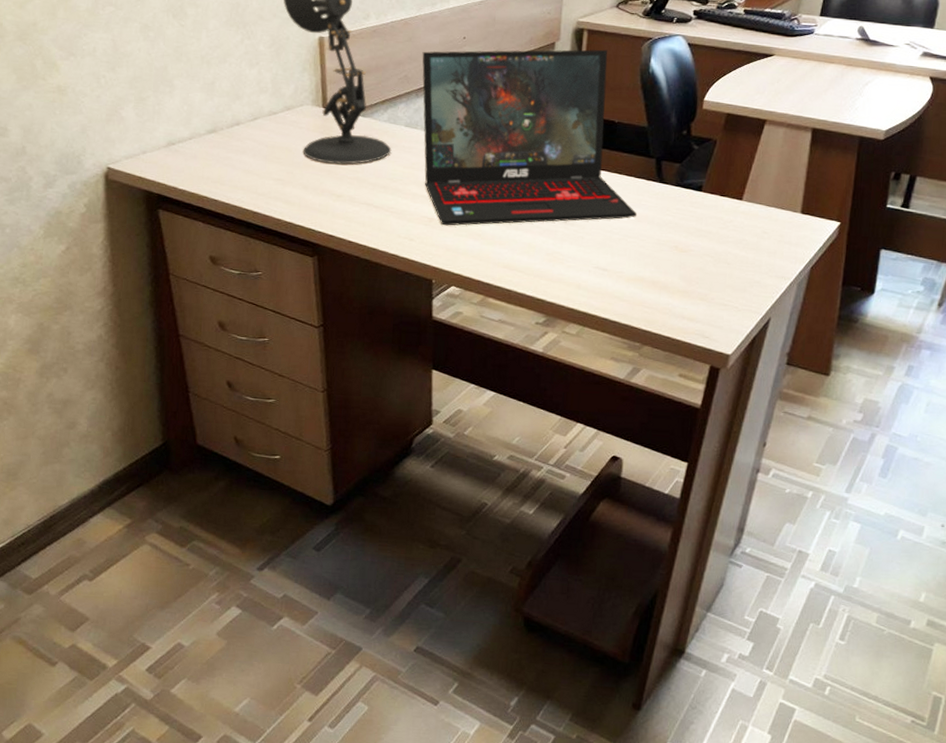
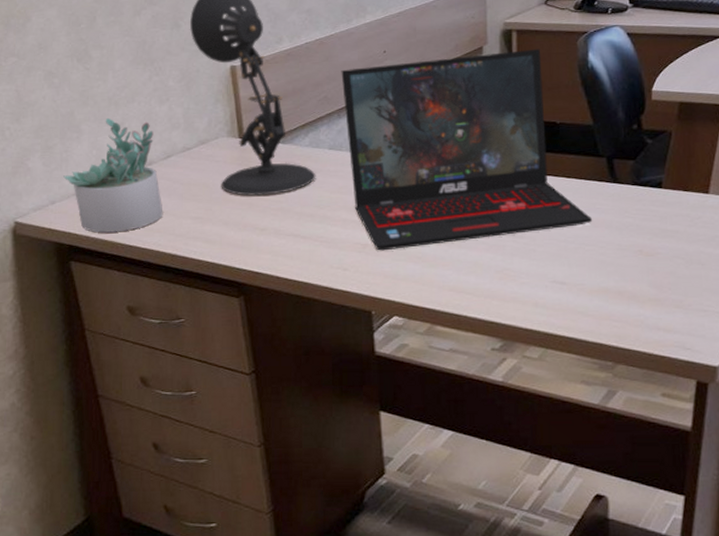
succulent plant: none [155,76,248,186] -> present [63,118,163,233]

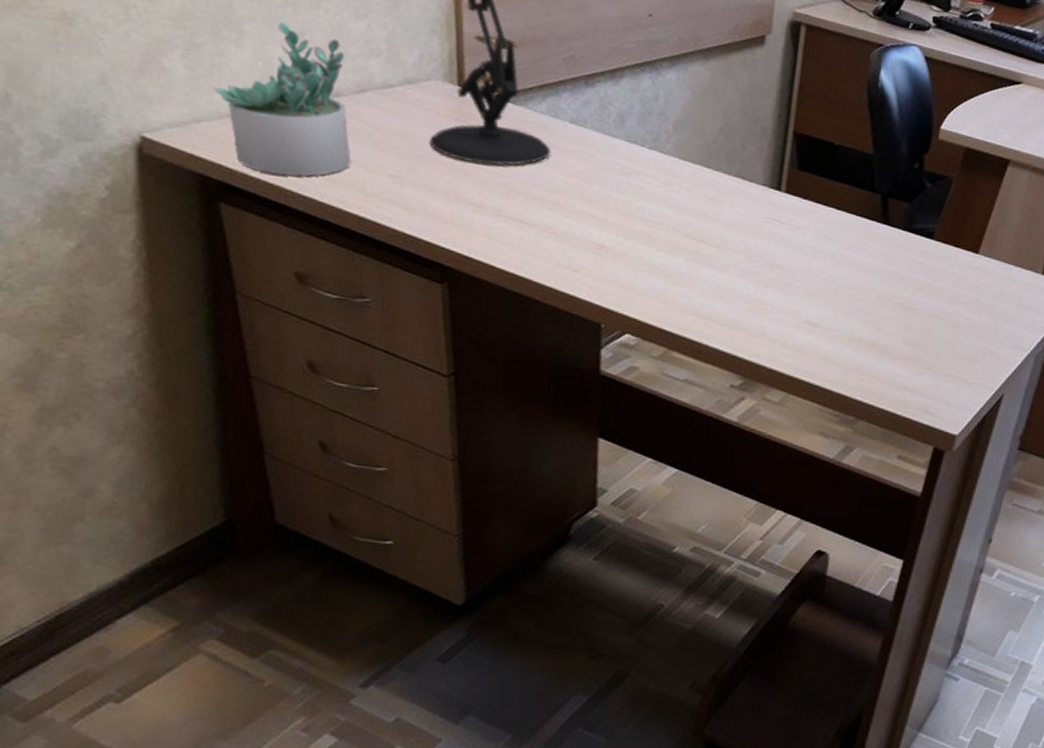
laptop: present [341,48,593,251] -> none [594,26,857,265]

